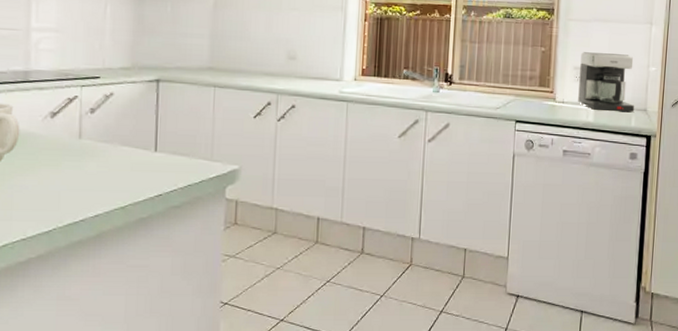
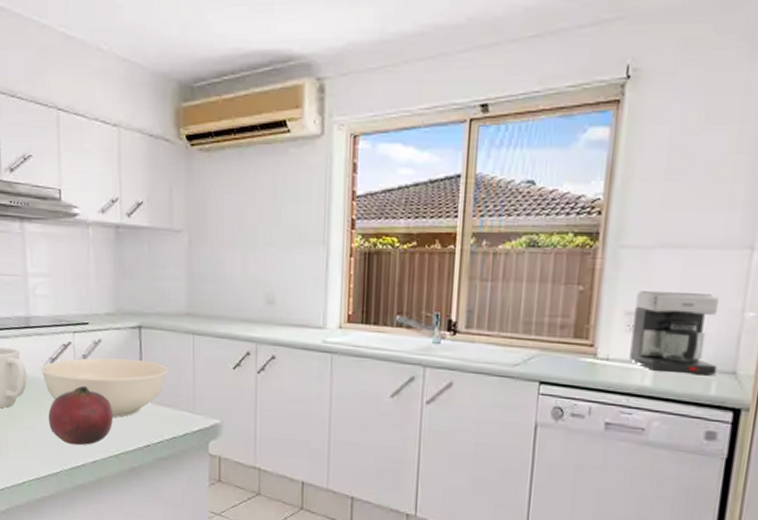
bowl: none [38,110,188,169] -> present [41,357,169,417]
fruit: none [43,139,121,200] -> present [49,385,113,446]

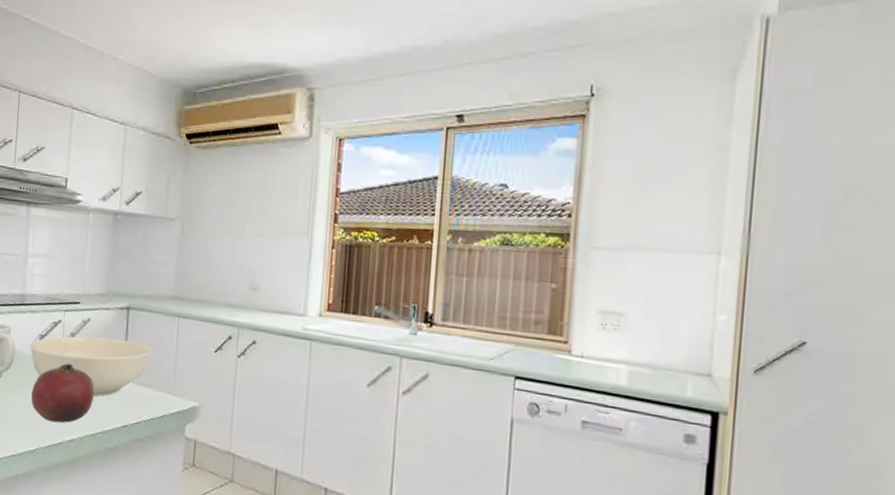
coffee maker: present [629,291,720,376] -> none [604,291,692,377]

